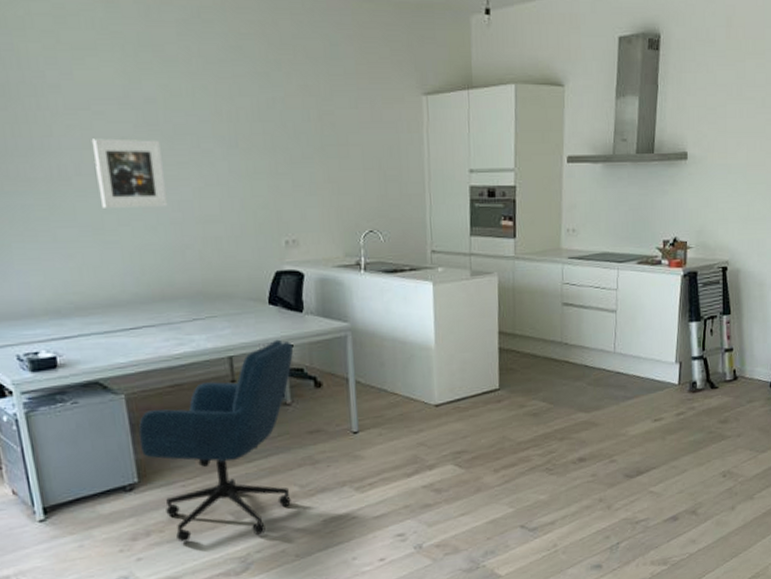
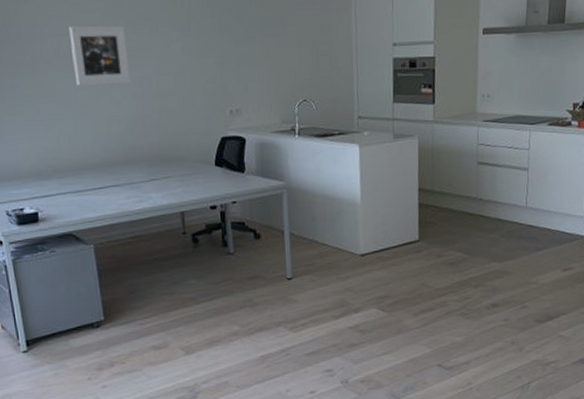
office chair: present [138,339,294,542] -> none [104,196,237,373]

